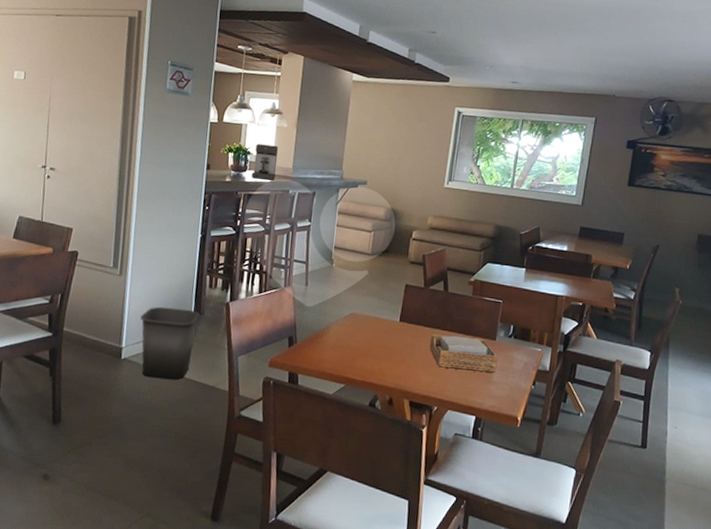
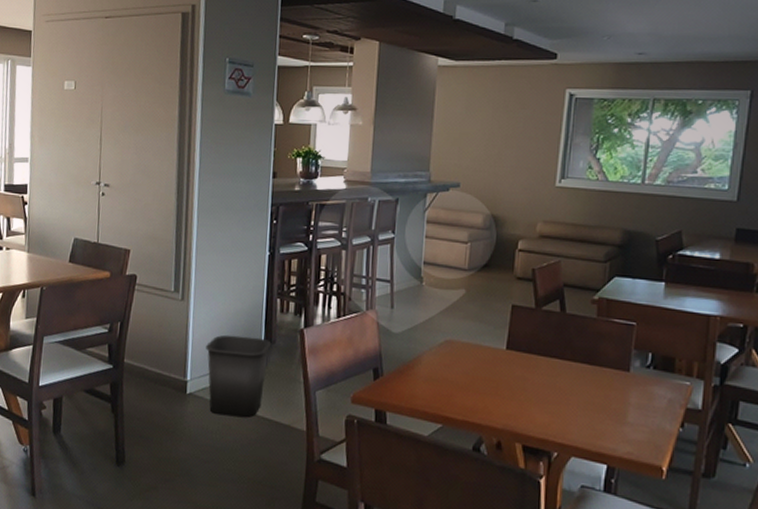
coffee maker: present [251,144,279,180] -> none [323,146,354,187]
napkin holder: present [429,334,498,373] -> none [544,364,633,412]

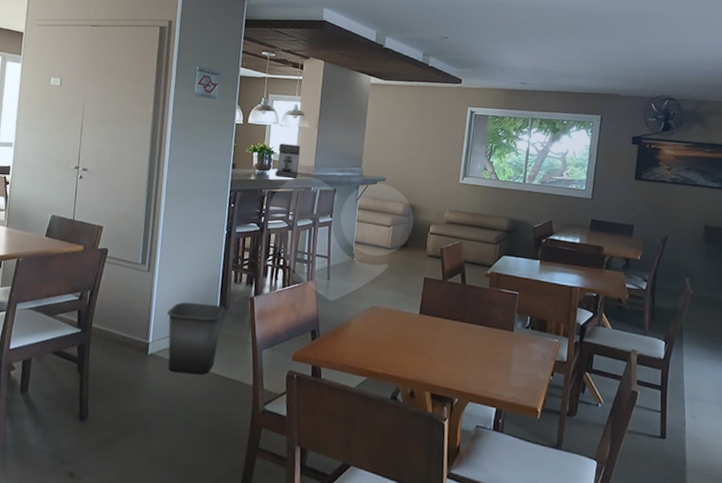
coffee maker: none [323,146,354,187] -> present [275,143,301,178]

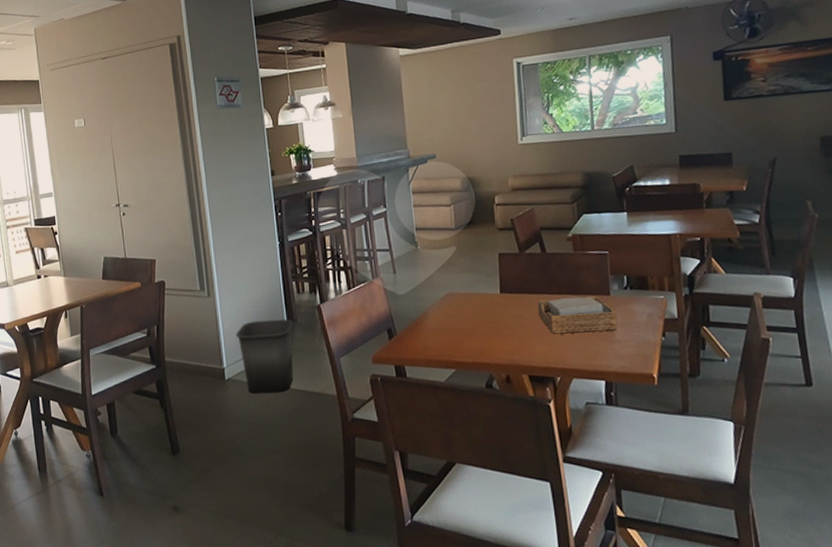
coffee maker: present [275,143,301,178] -> none [315,138,342,176]
napkin holder: none [448,326,516,364] -> present [537,296,618,334]

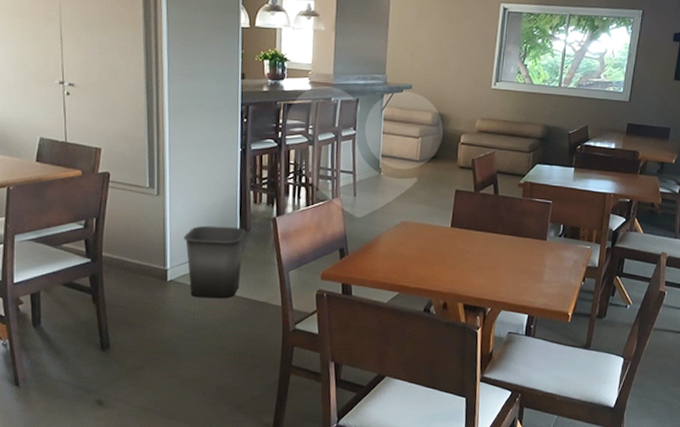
napkin holder: present [537,296,618,334] -> none [481,237,549,272]

